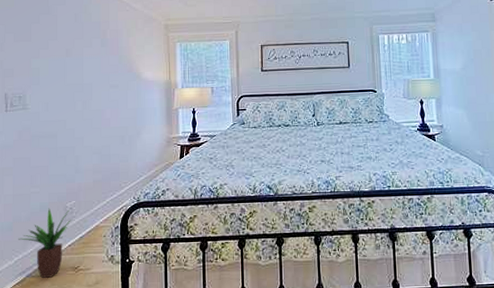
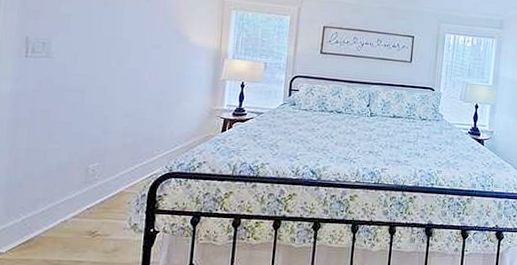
potted plant: present [18,208,72,278] -> none [28,167,93,240]

